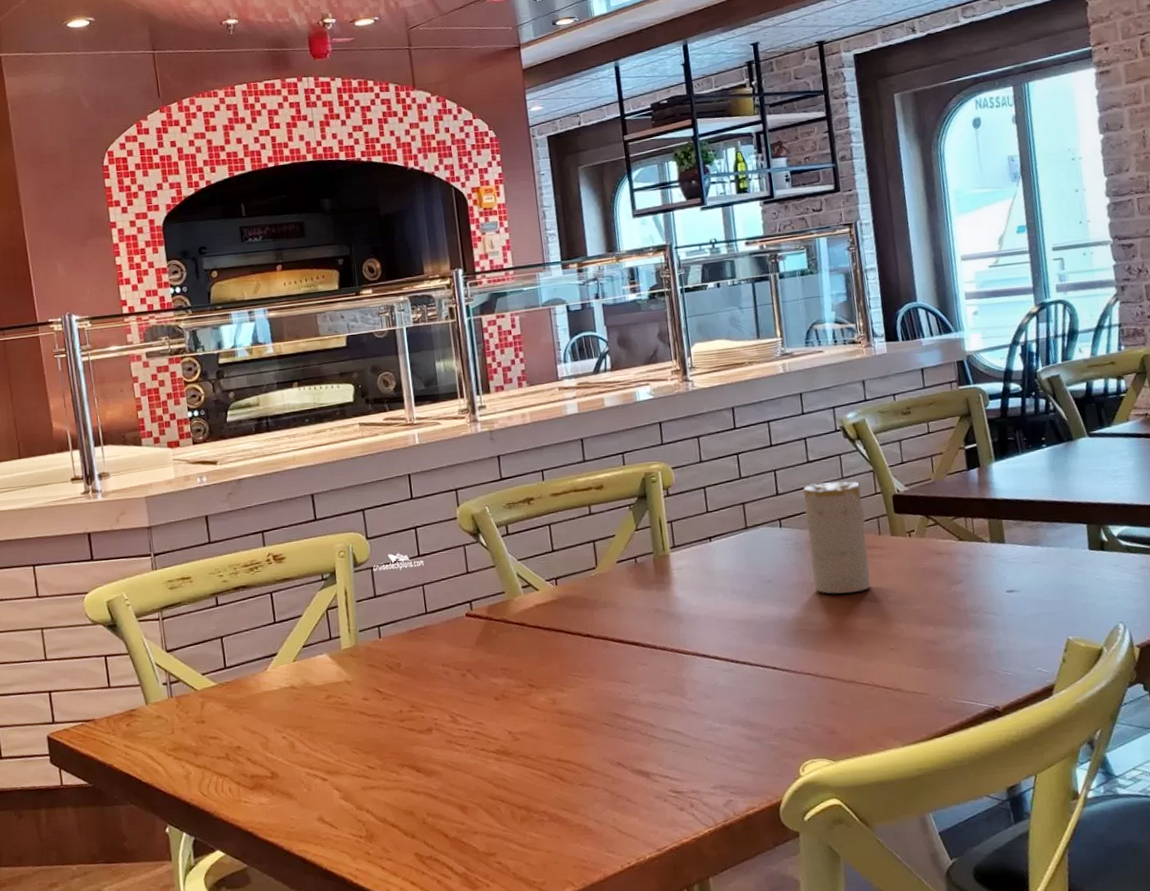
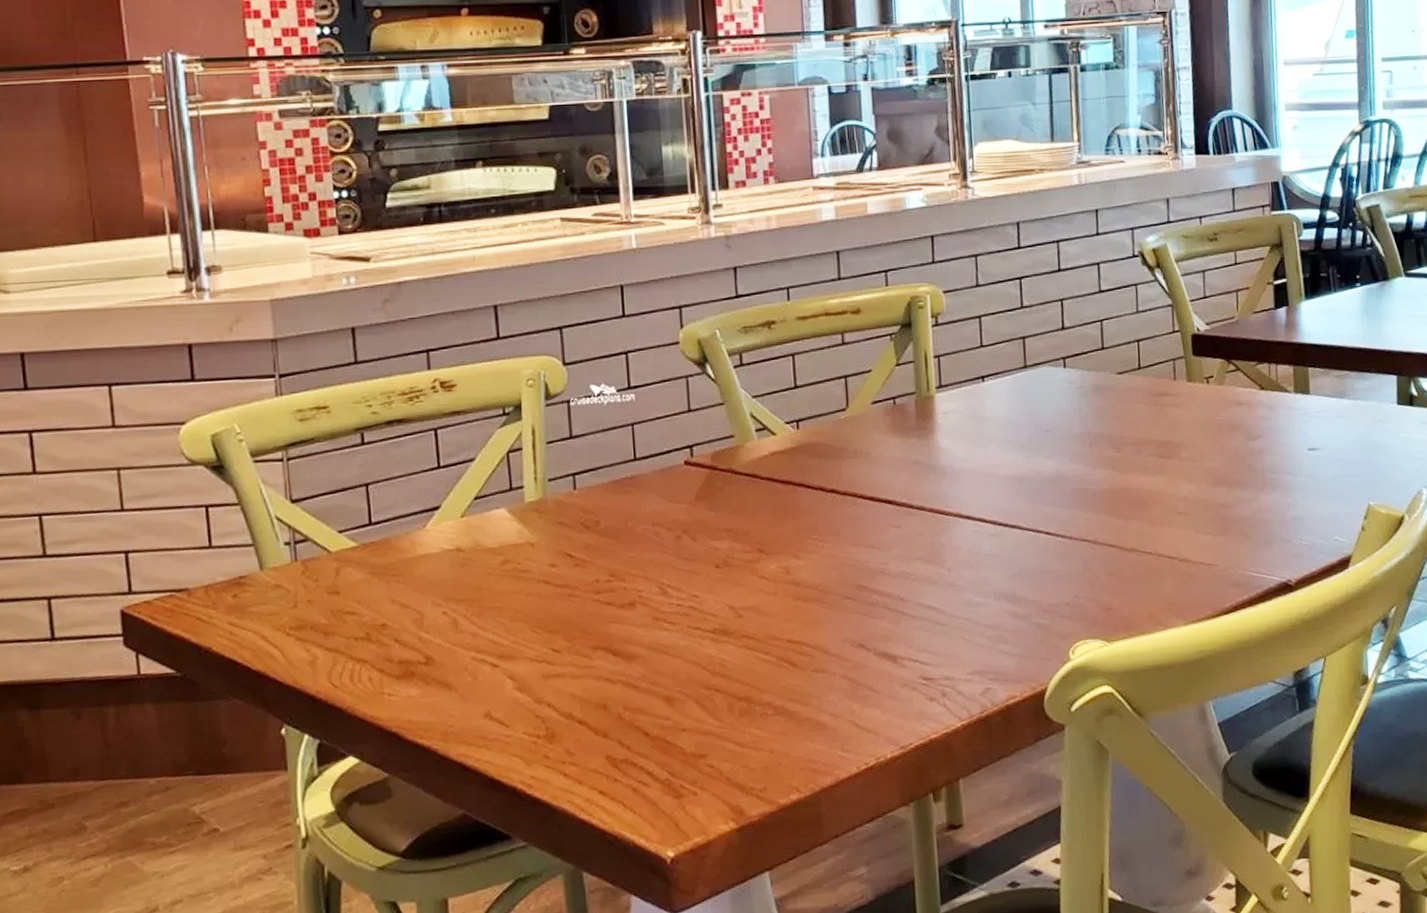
candle: present [803,481,871,594] -> none [1092,315,1162,448]

